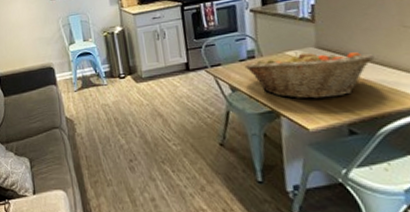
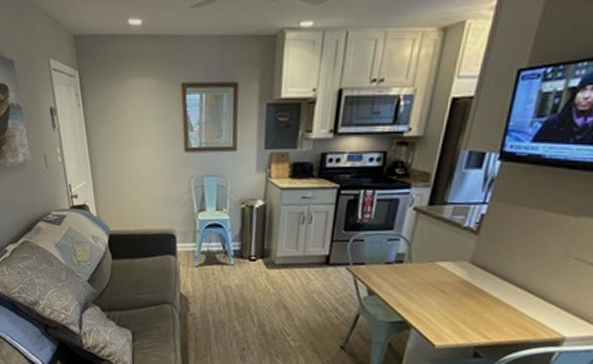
fruit basket: present [244,52,375,99] -> none [389,263,527,318]

